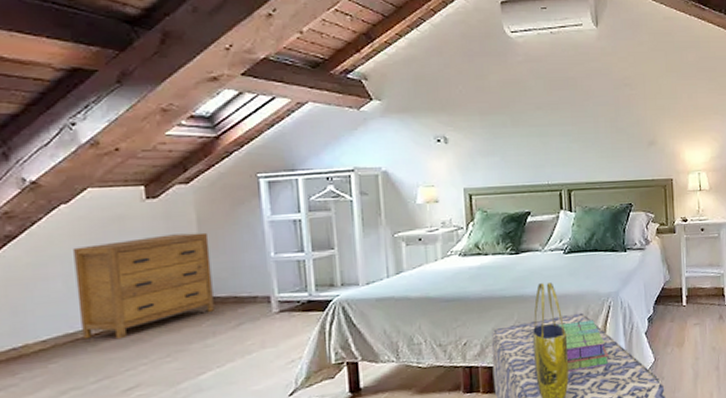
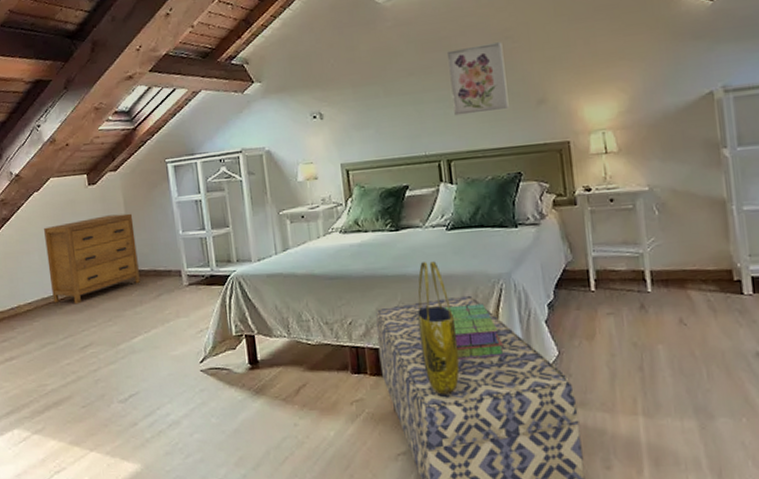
wall art: none [572,87,625,150] -> present [446,41,509,116]

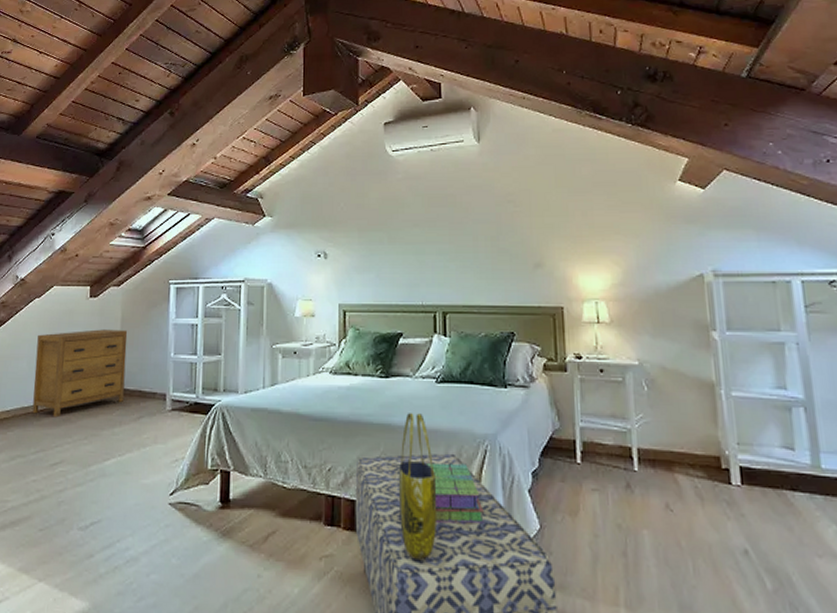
wall art: present [446,41,509,116] -> none [451,204,507,270]

